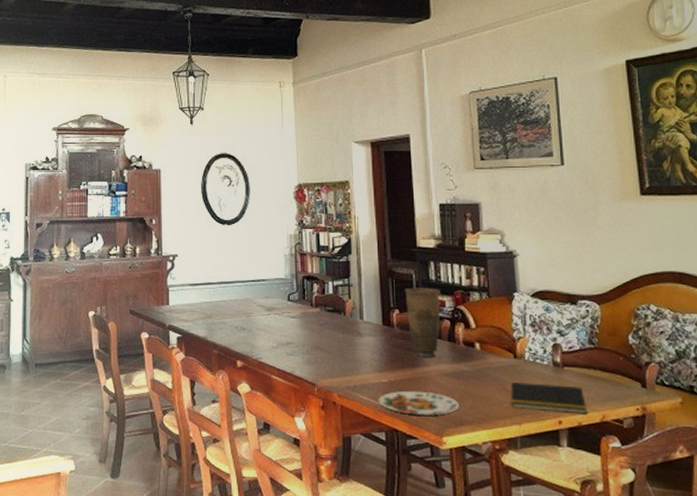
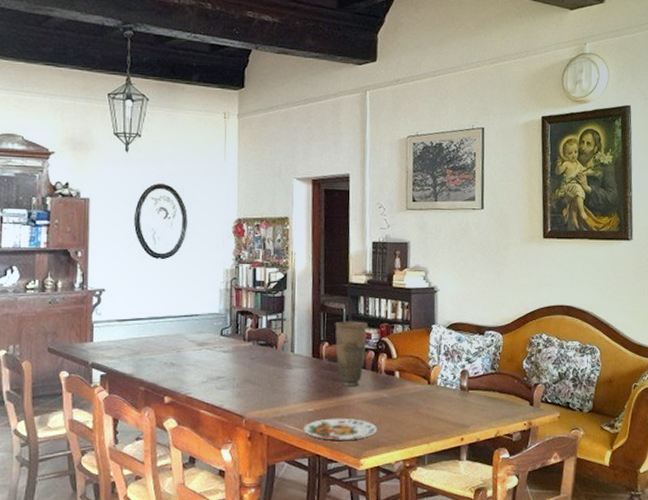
notepad: present [510,382,588,415] -> none [422,406,486,432]

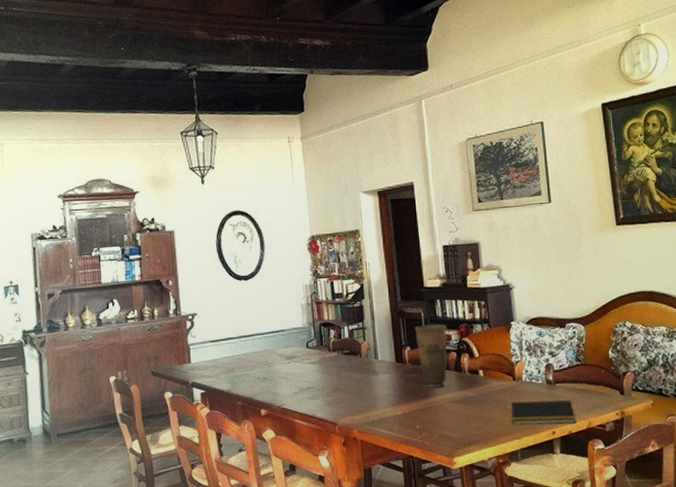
plate: present [303,418,377,440] -> none [395,419,467,441]
notepad: none [422,406,486,432] -> present [510,400,577,425]

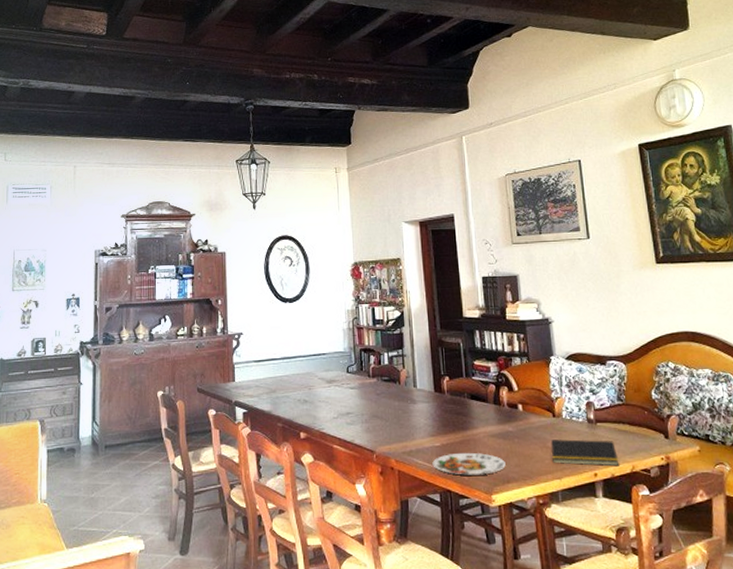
plate: none [395,419,467,441] -> present [432,452,506,475]
vase: present [414,323,448,388] -> none [453,355,486,420]

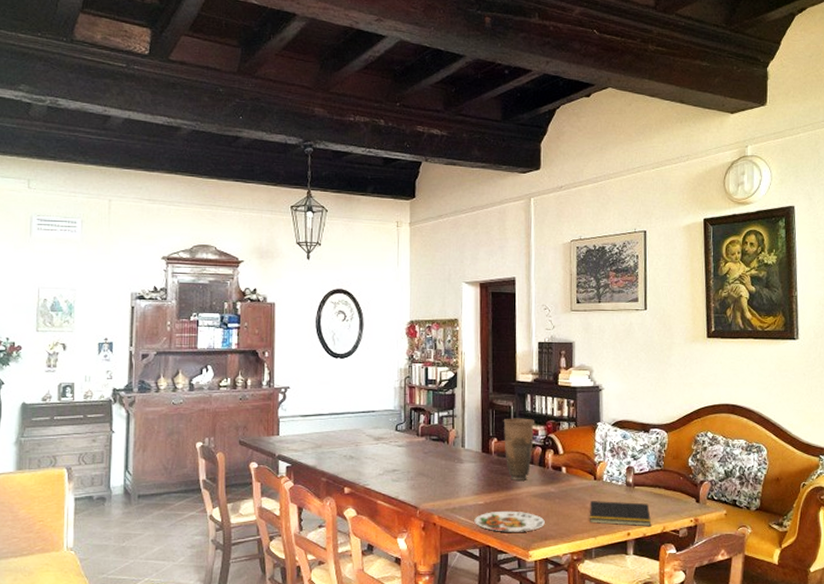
vase: none [453,355,486,420] -> present [503,418,534,480]

